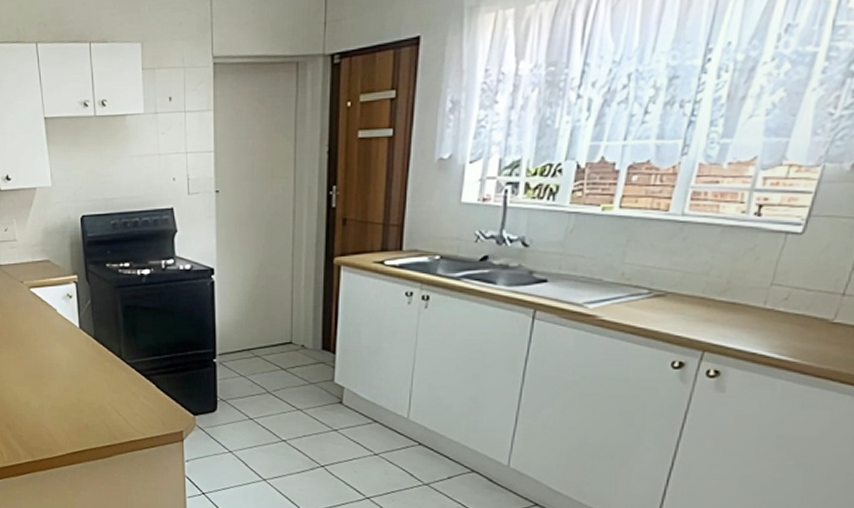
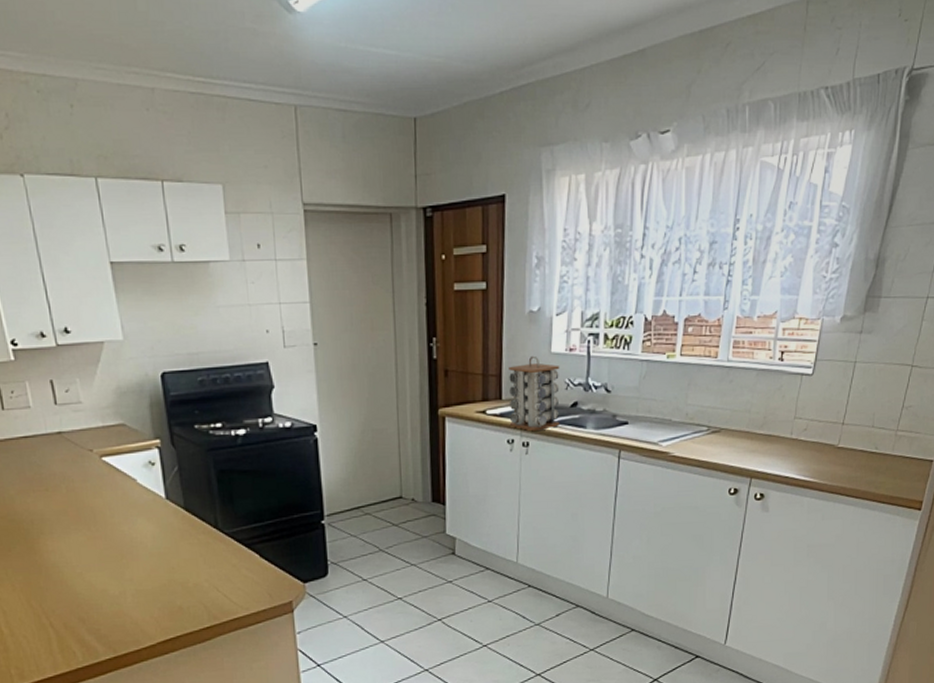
spice rack: none [409,205,471,285] -> present [509,355,560,432]

